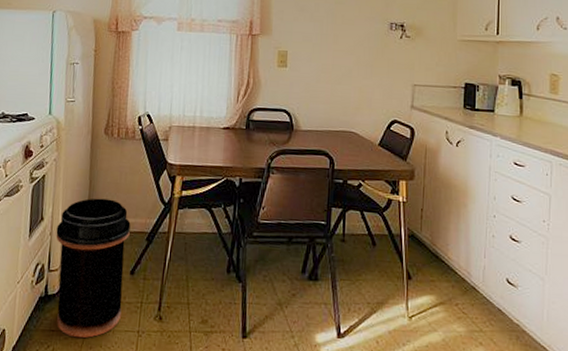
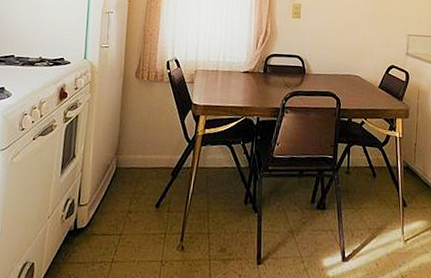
trash can: present [56,198,131,338] -> none [84,136,157,269]

